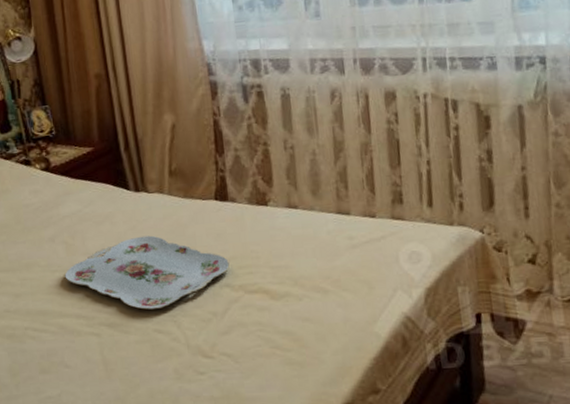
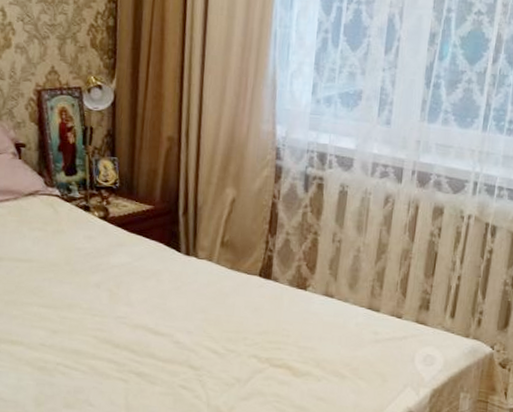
serving tray: present [64,235,230,310] -> none [104,297,261,367]

